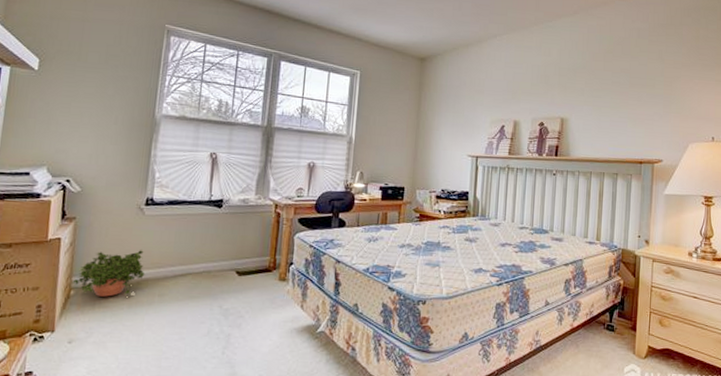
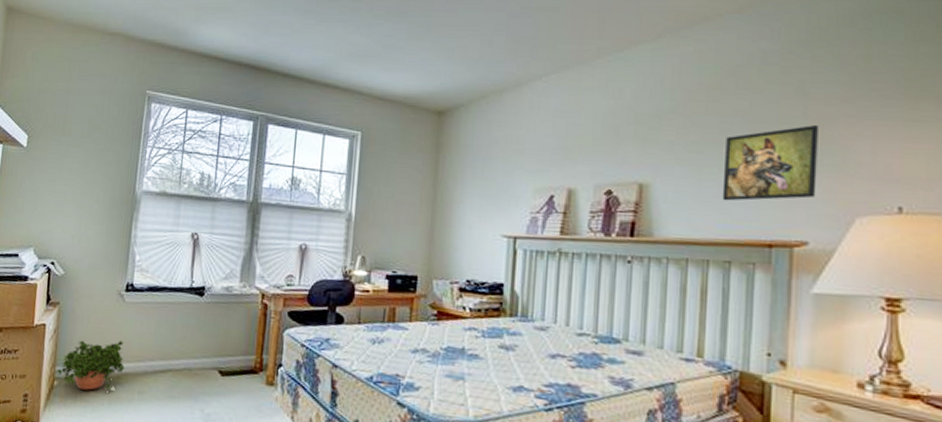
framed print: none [613,81,669,132] -> present [722,125,818,201]

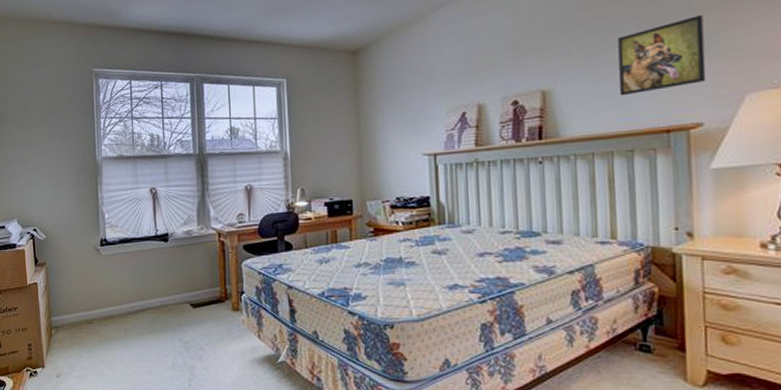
potted plant: present [56,340,125,391] -> none [52,289,110,334]

